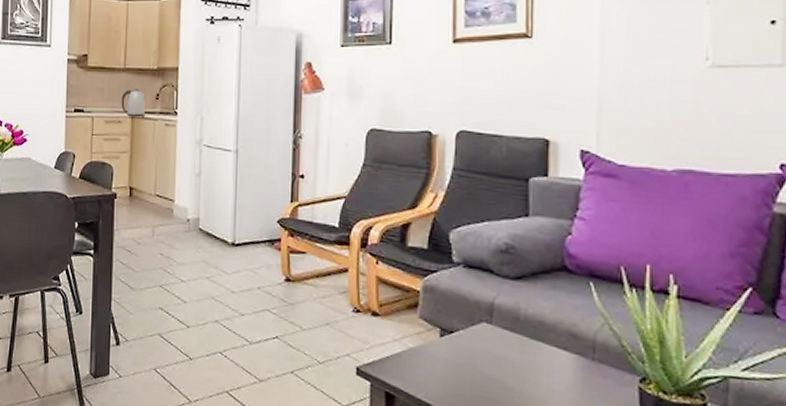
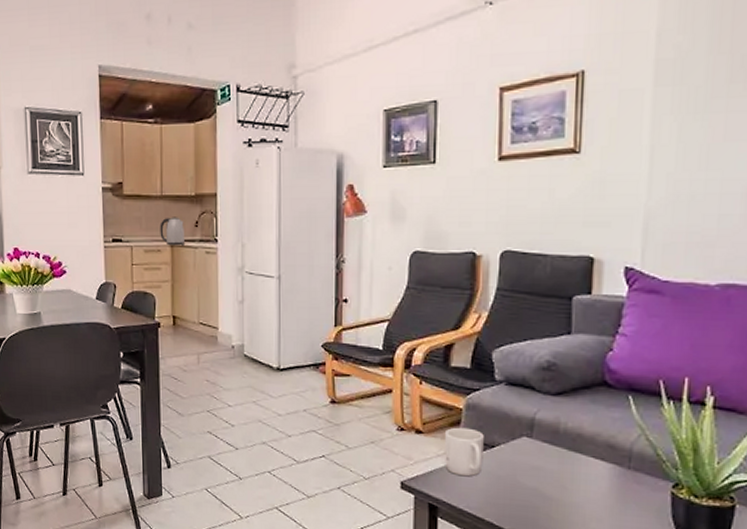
mug: none [402,310,442,364] -> present [445,427,484,477]

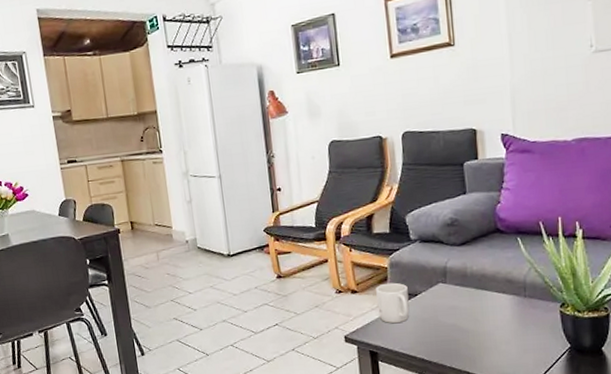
kettle: present [160,217,184,246] -> none [109,134,133,161]

